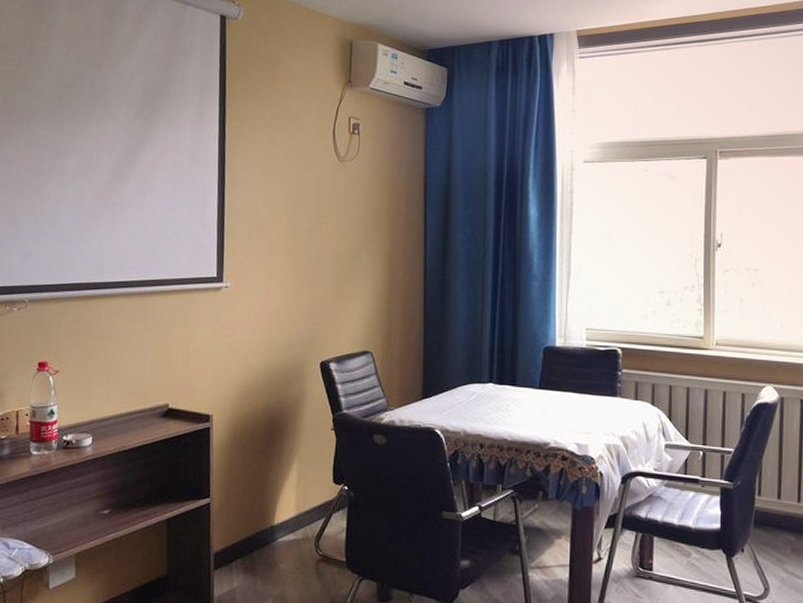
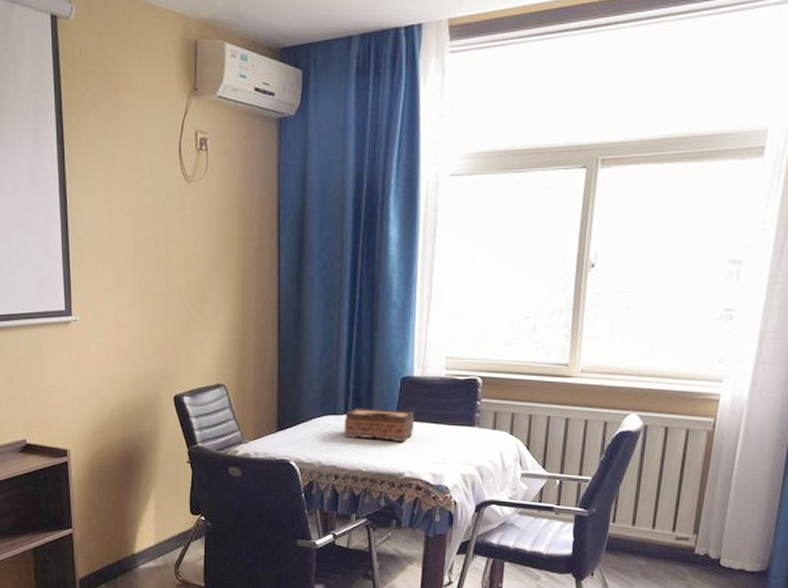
tissue box: none [489,376,558,412] -> present [344,407,415,443]

